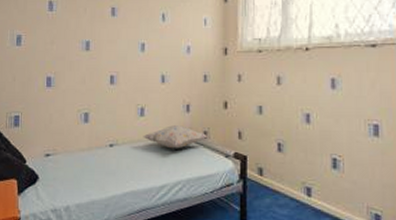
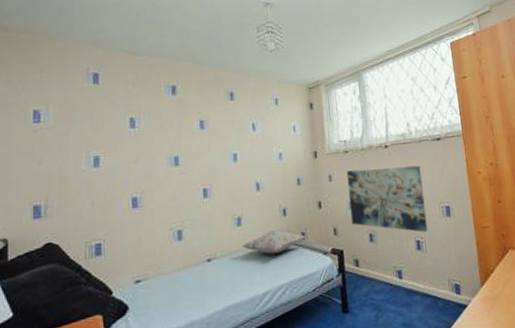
wall art: none [258,72,348,150] -> present [346,165,428,232]

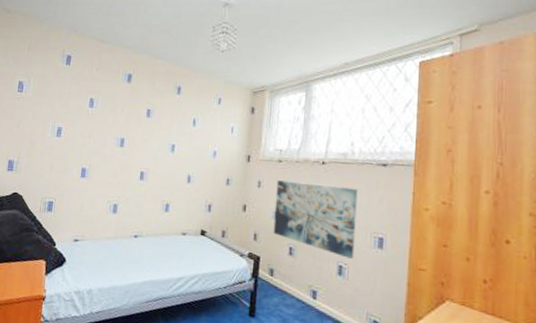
decorative pillow: present [242,229,305,255] -> none [166,222,225,245]

